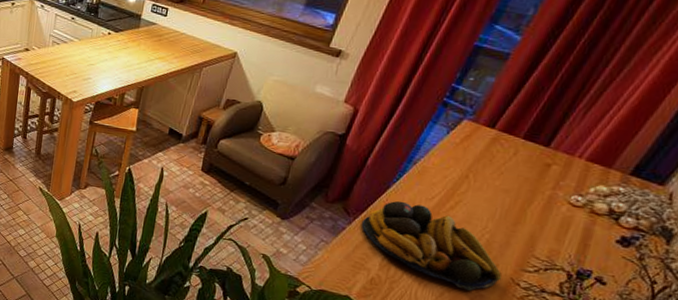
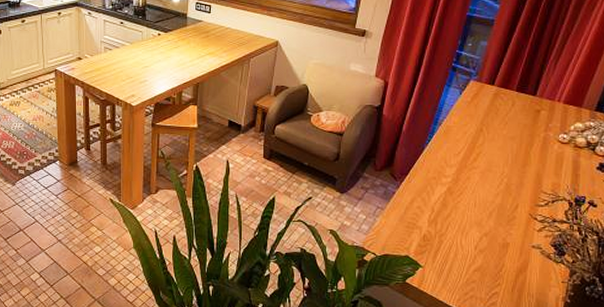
fruit bowl: present [361,201,502,291] -> none [407,160,523,231]

